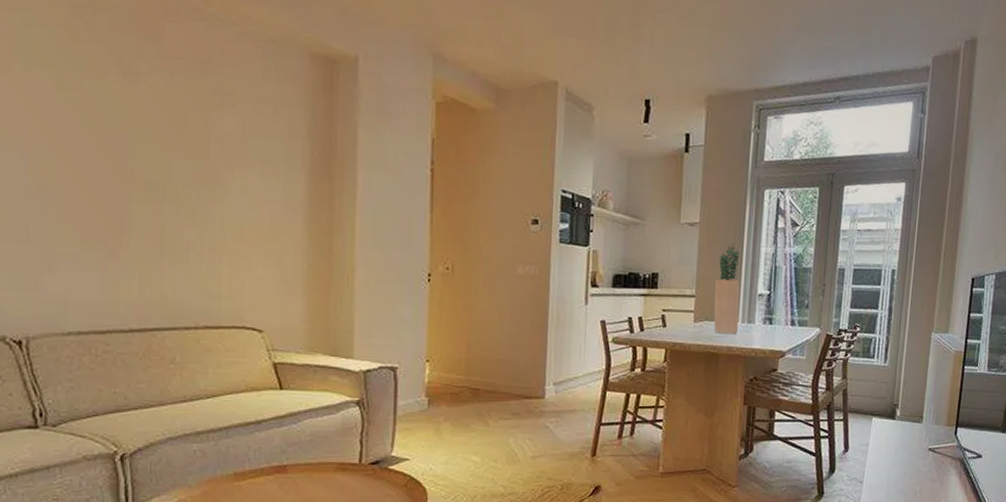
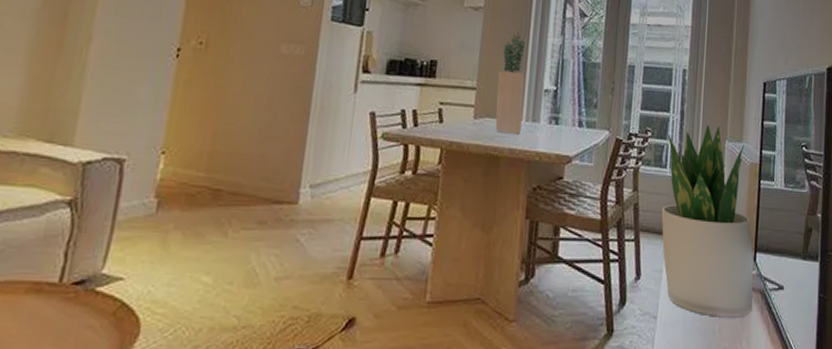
planter: none [868,319,955,481] -> present [661,125,754,318]

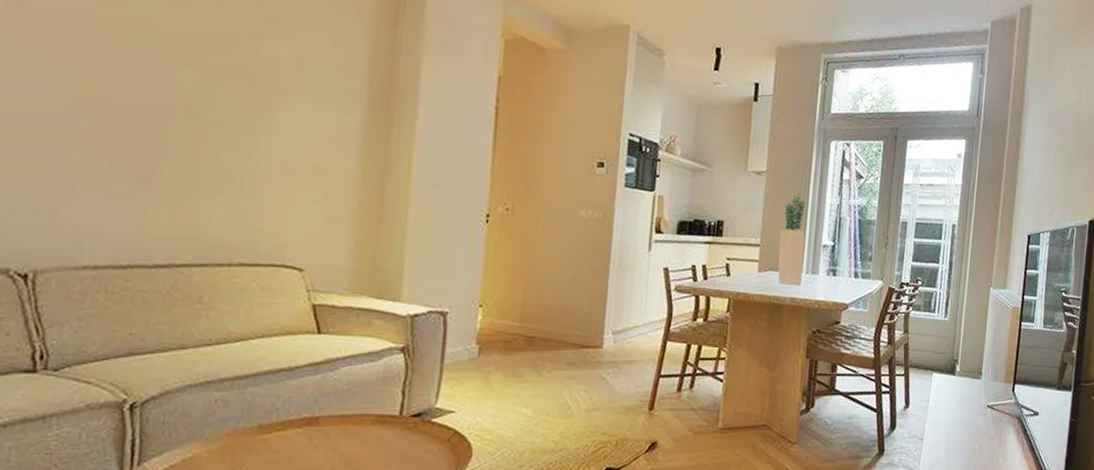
planter: present [661,125,754,318] -> none [929,274,1012,439]

